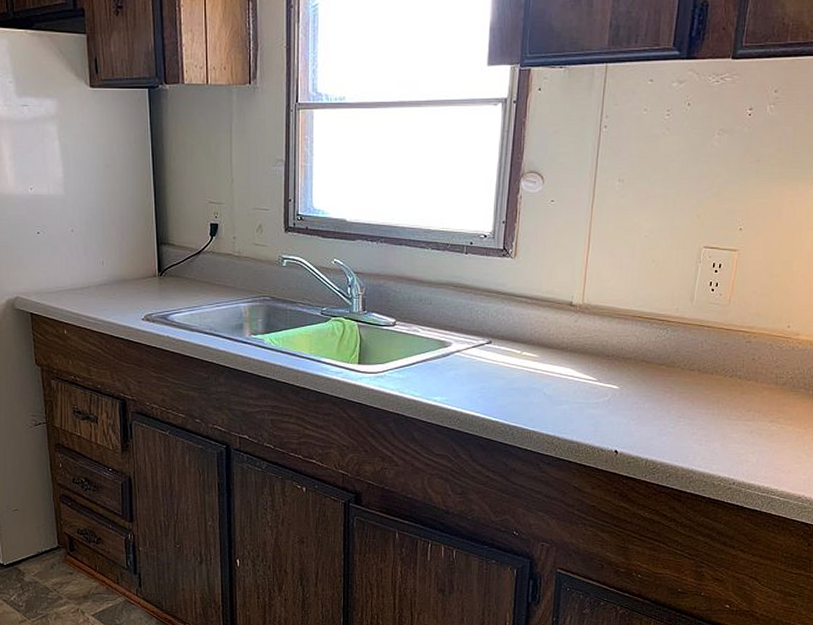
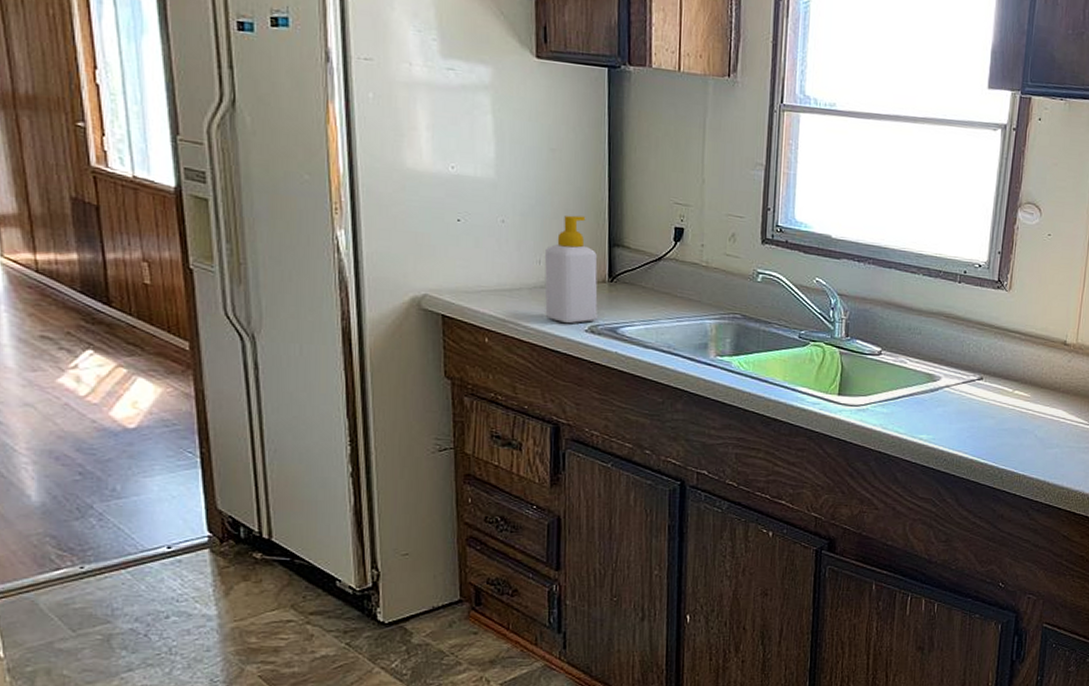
soap bottle: none [106,221,151,314] -> present [544,215,598,324]

